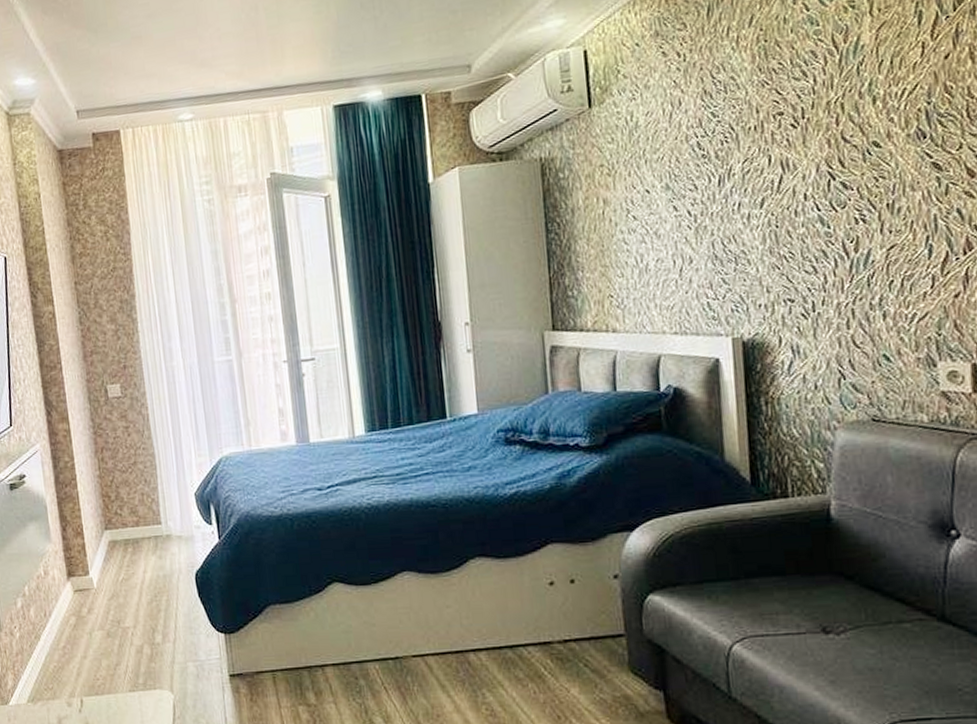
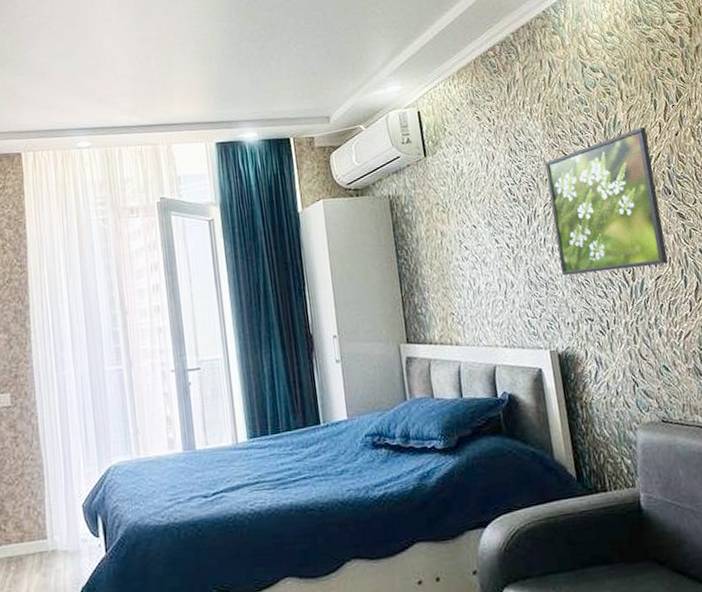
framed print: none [750,50,910,248] -> present [545,127,669,276]

